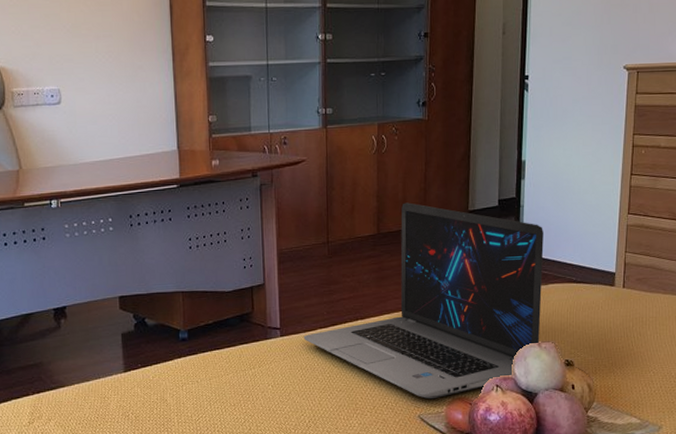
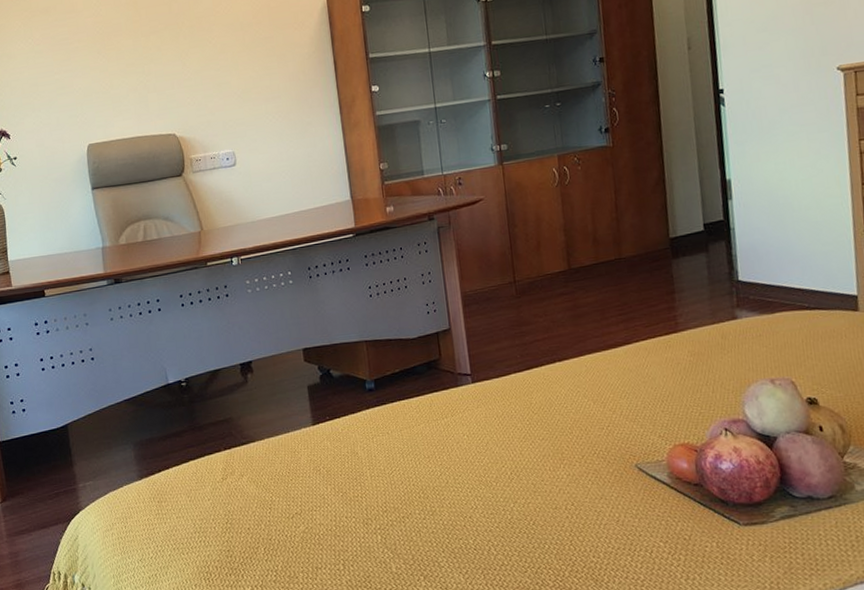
laptop: present [303,202,544,399] -> none [496,234,773,447]

